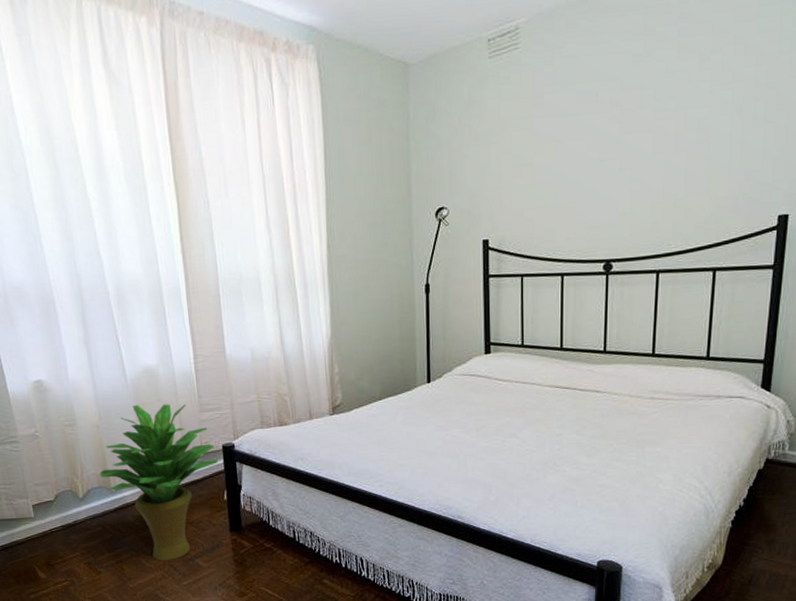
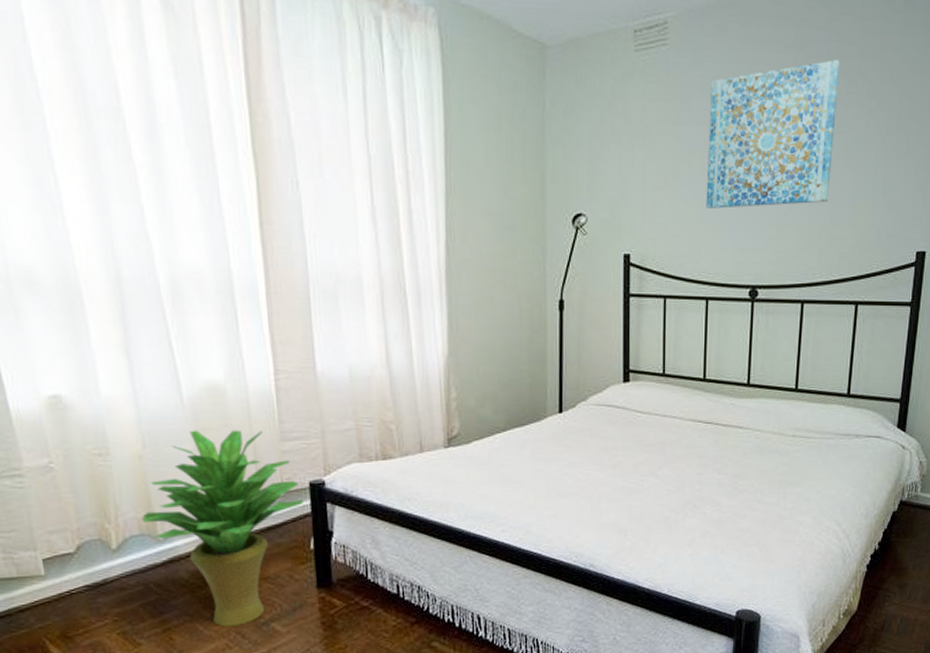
wall art: none [559,39,691,192] -> present [706,60,840,209]

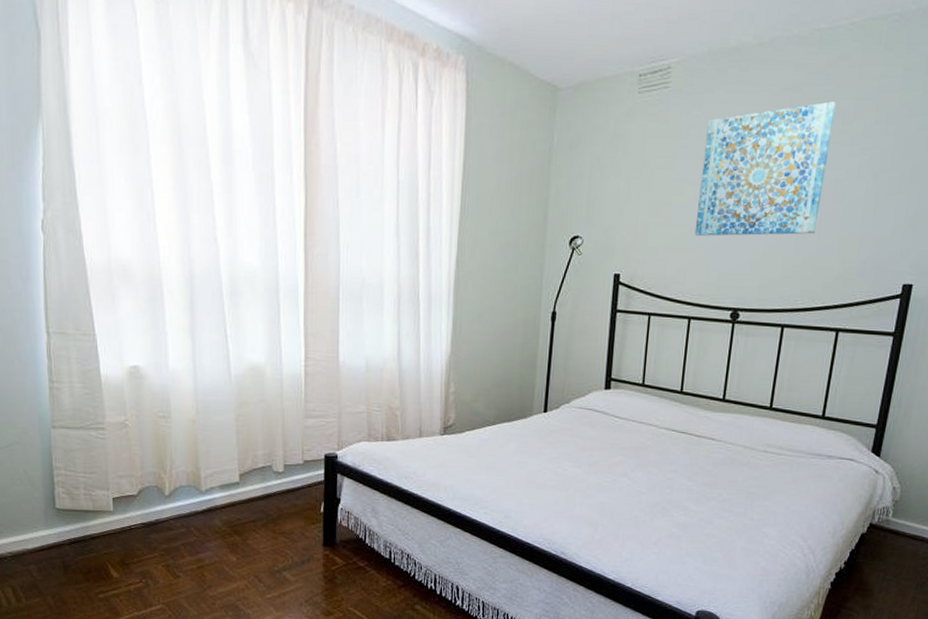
potted plant: present [140,430,303,627] -> none [189,402,318,571]

